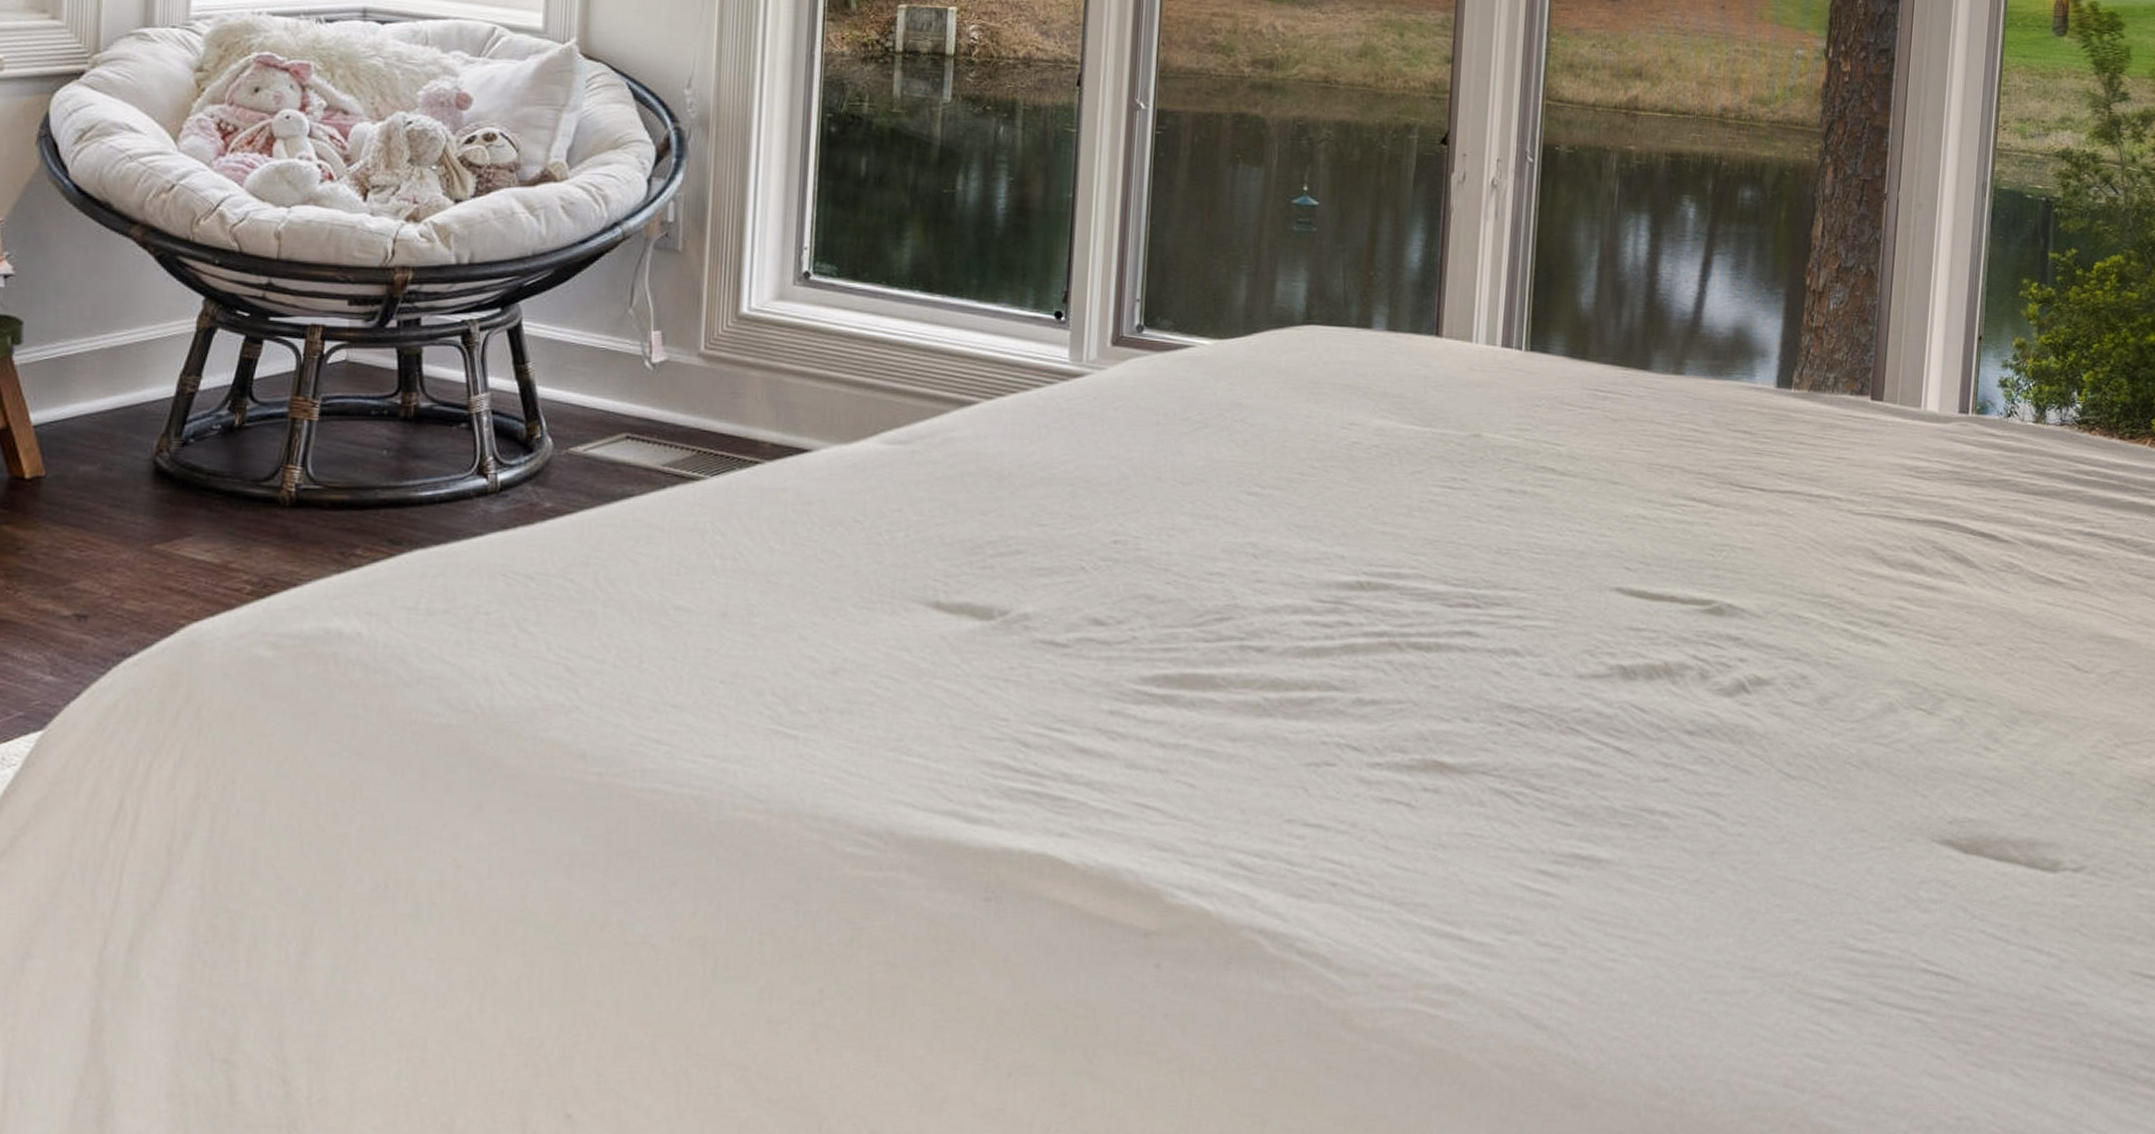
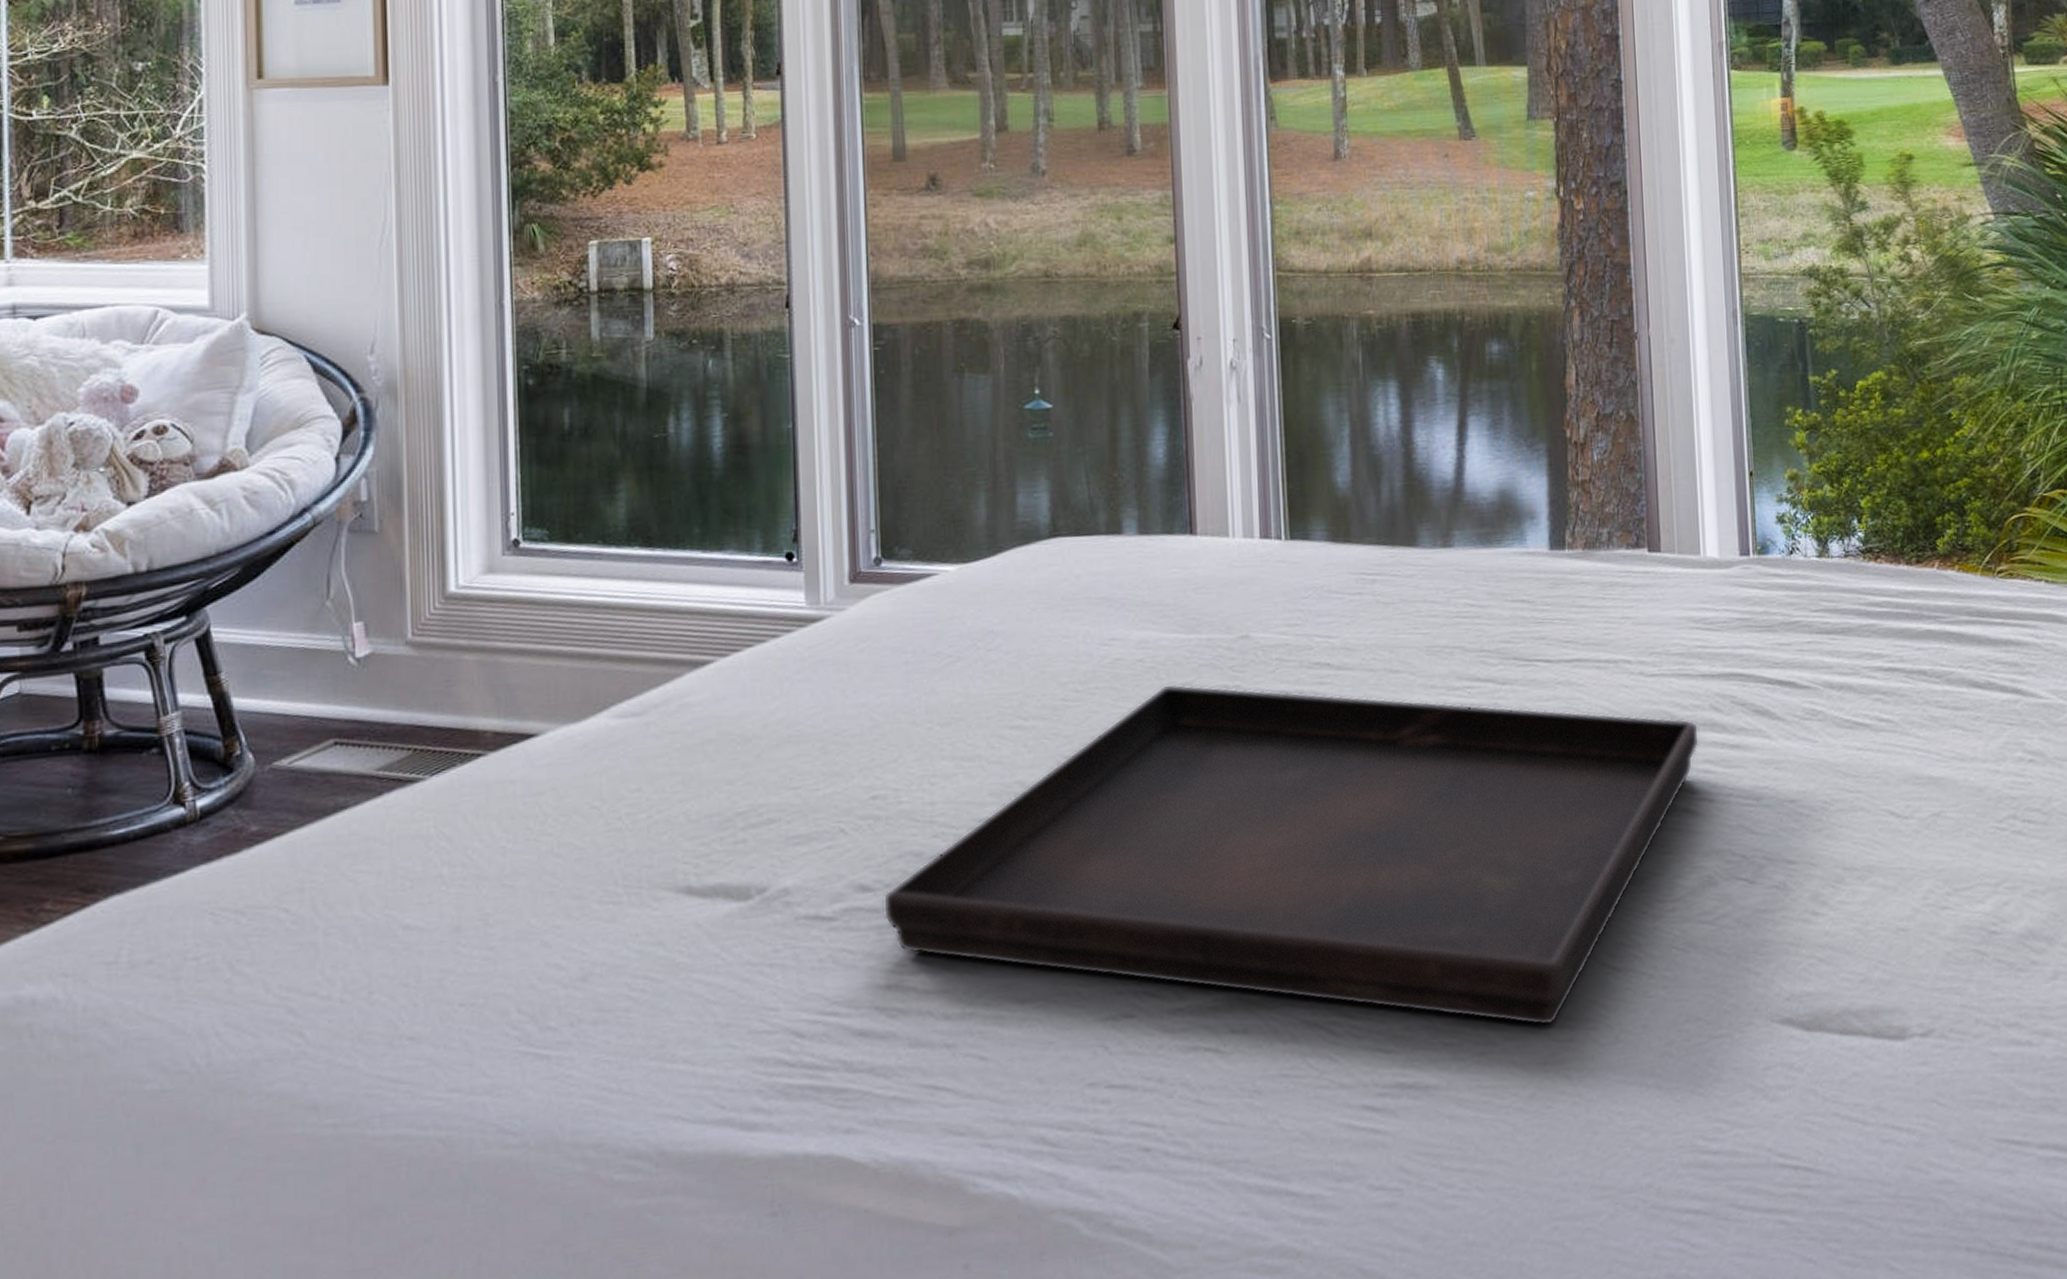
serving tray: none [1113,470,1899,820] -> present [882,683,1700,1026]

